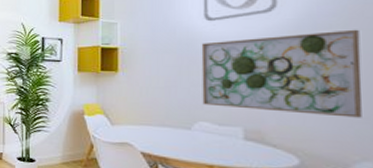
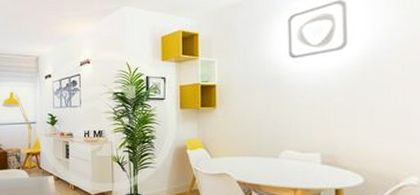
wall art: present [201,29,362,118] -> none [286,64,411,140]

